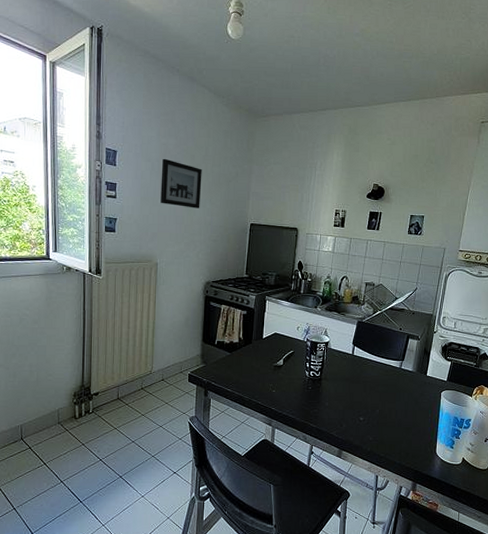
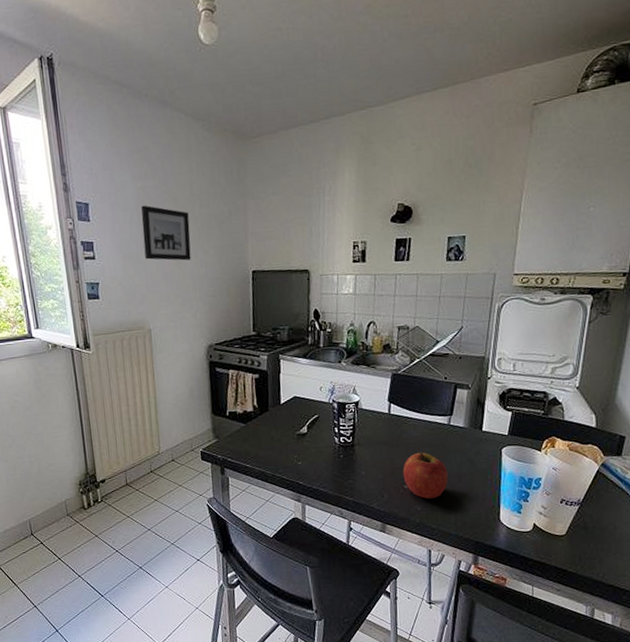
apple: none [360,389,397,430] -> present [403,452,448,499]

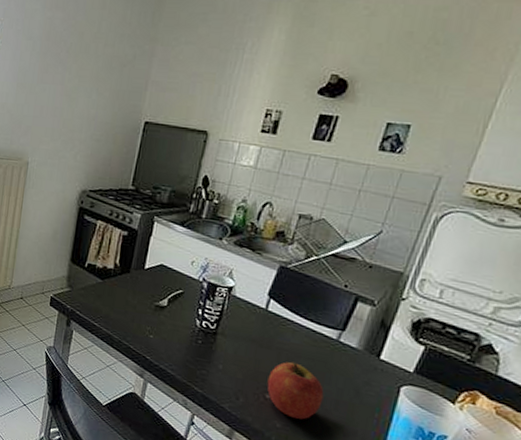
wall art: present [141,205,191,261] -> none [38,36,91,99]

